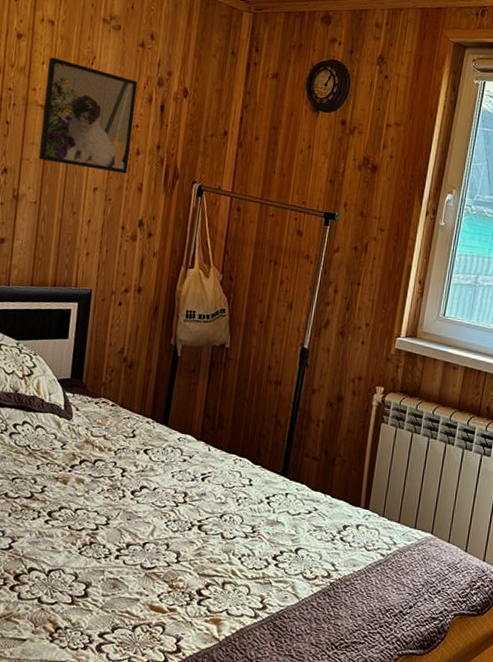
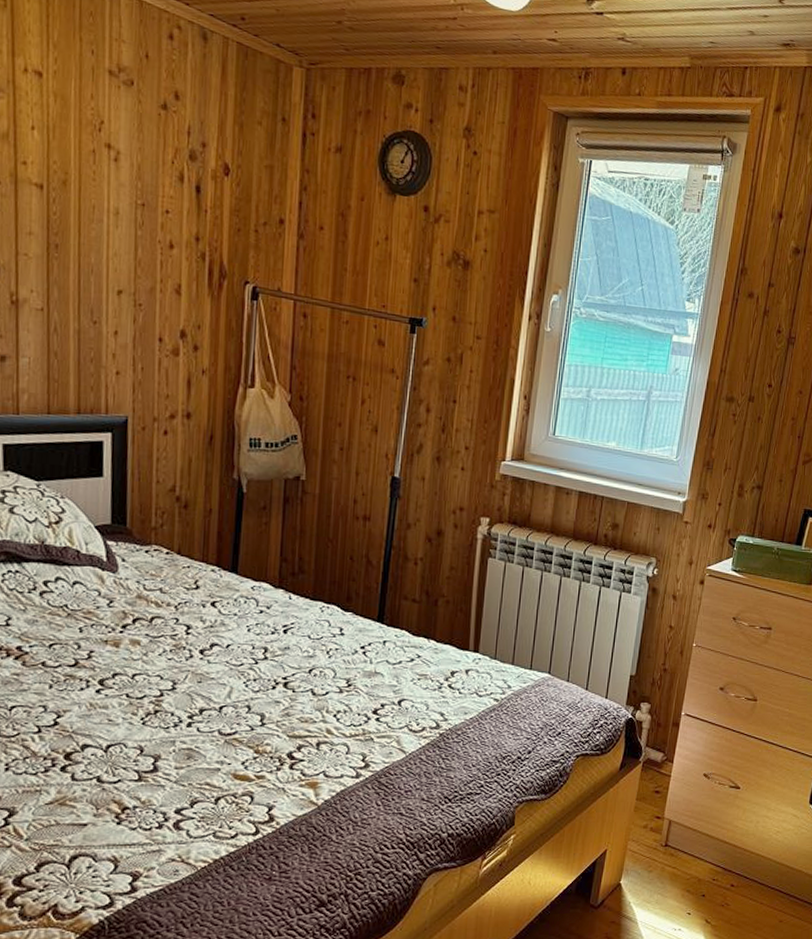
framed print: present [38,57,138,174] -> none [39,120,163,273]

